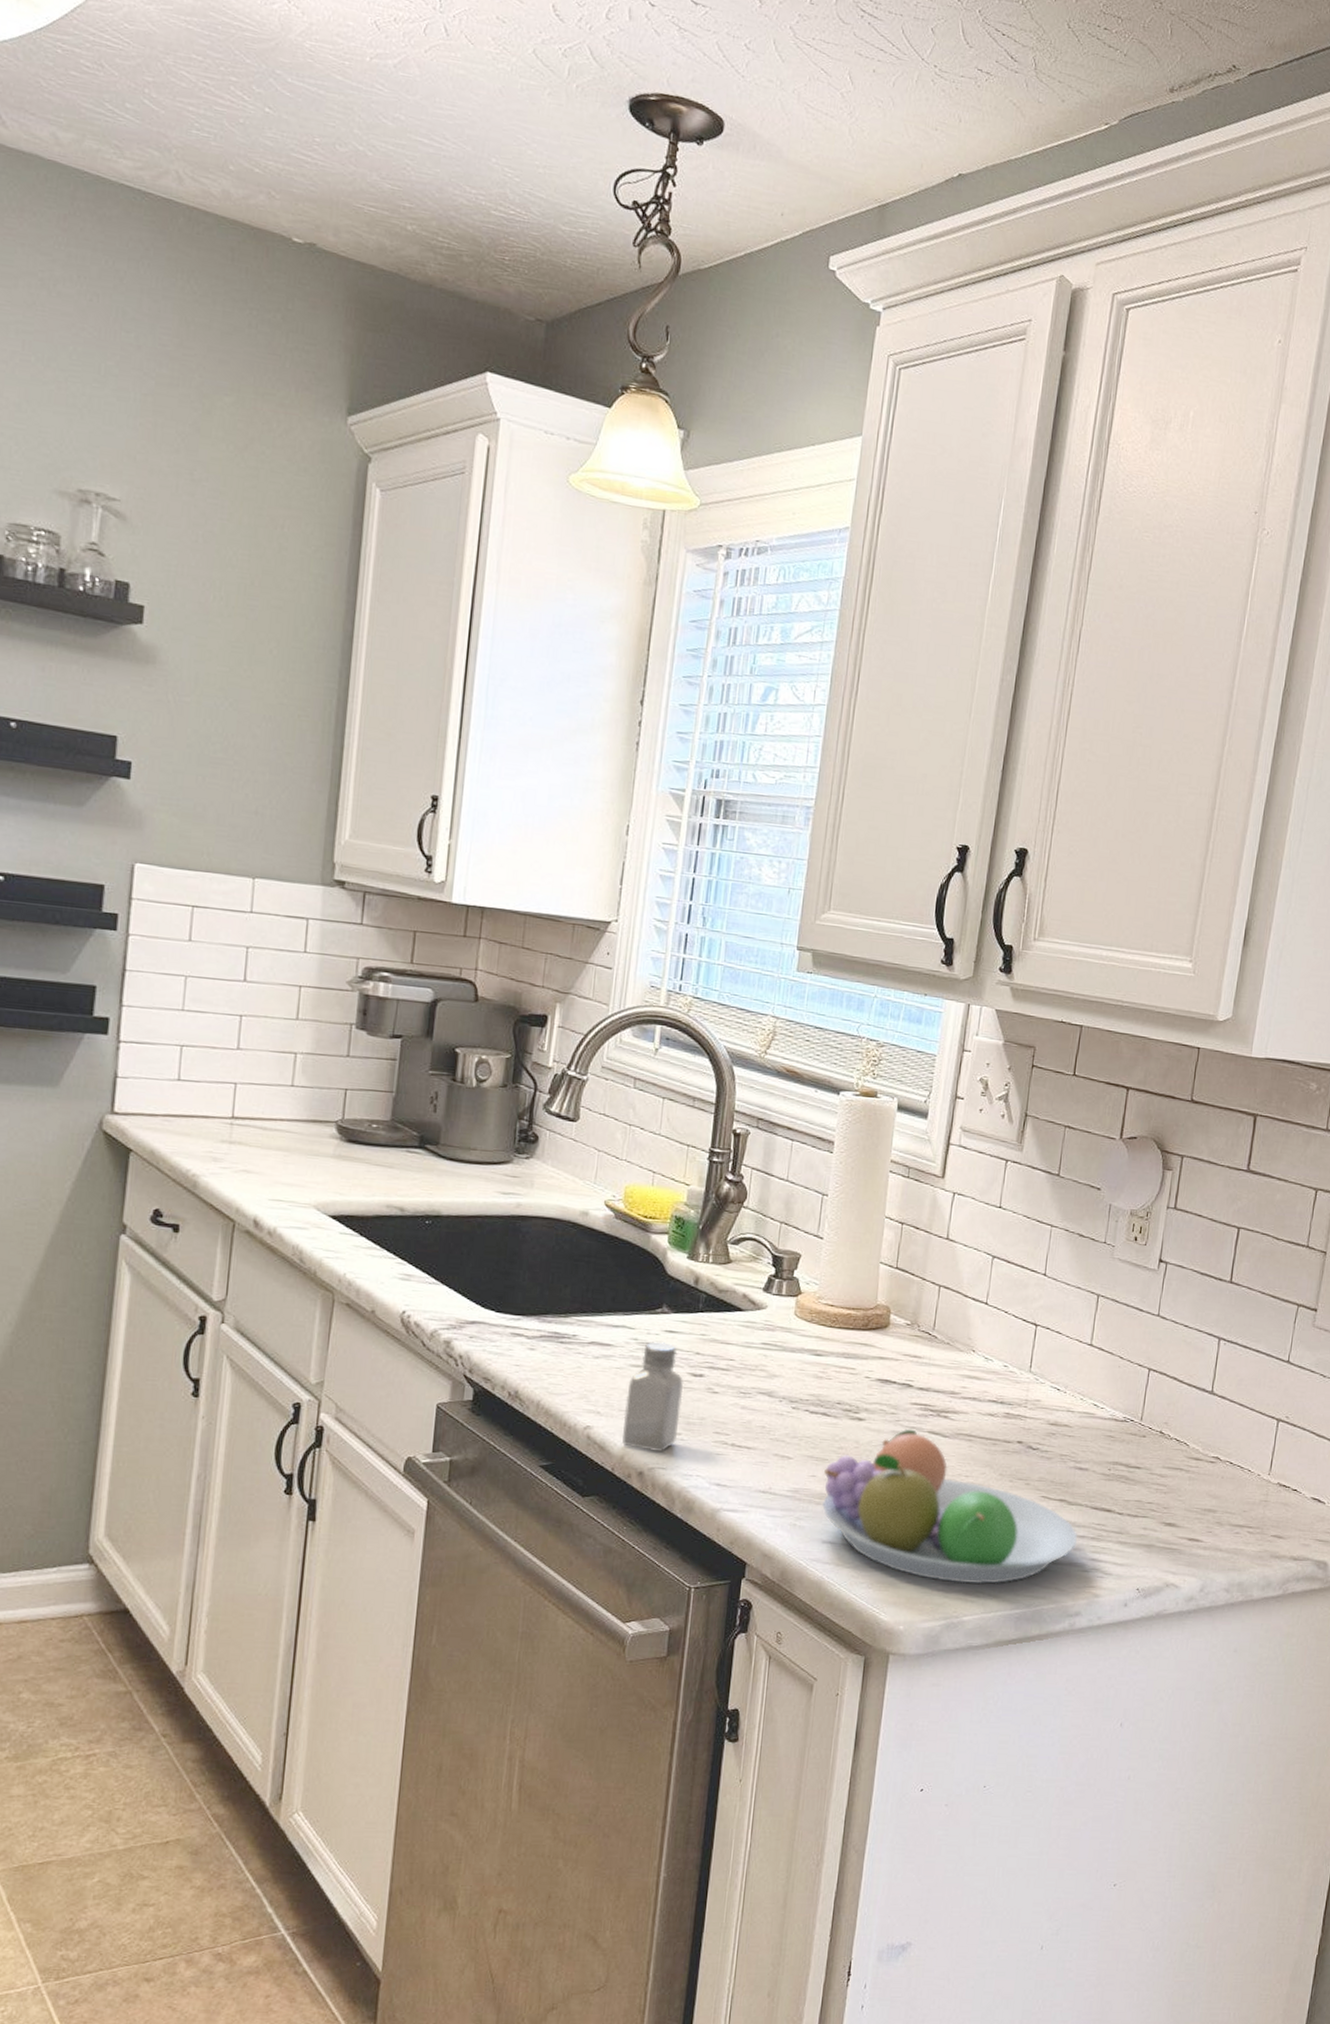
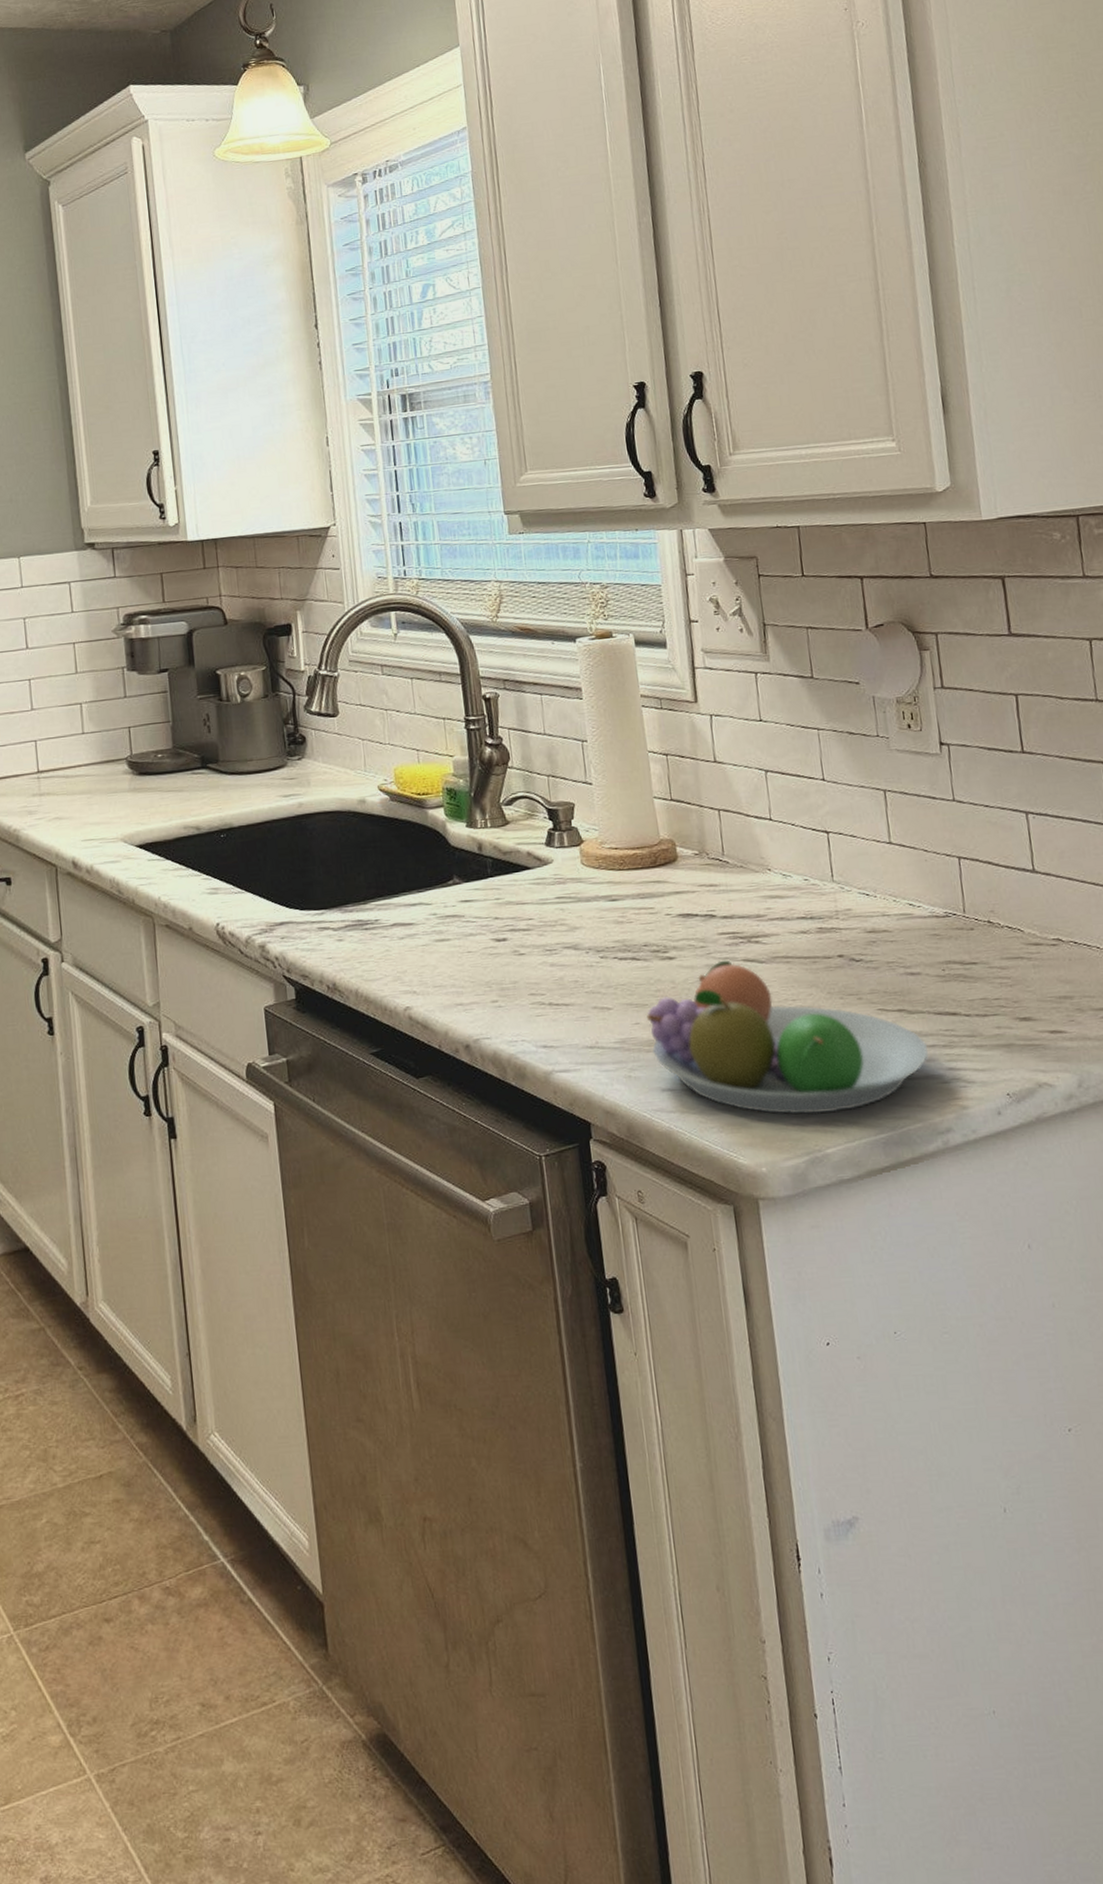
saltshaker: present [621,1341,684,1453] -> none [437,912,496,1023]

